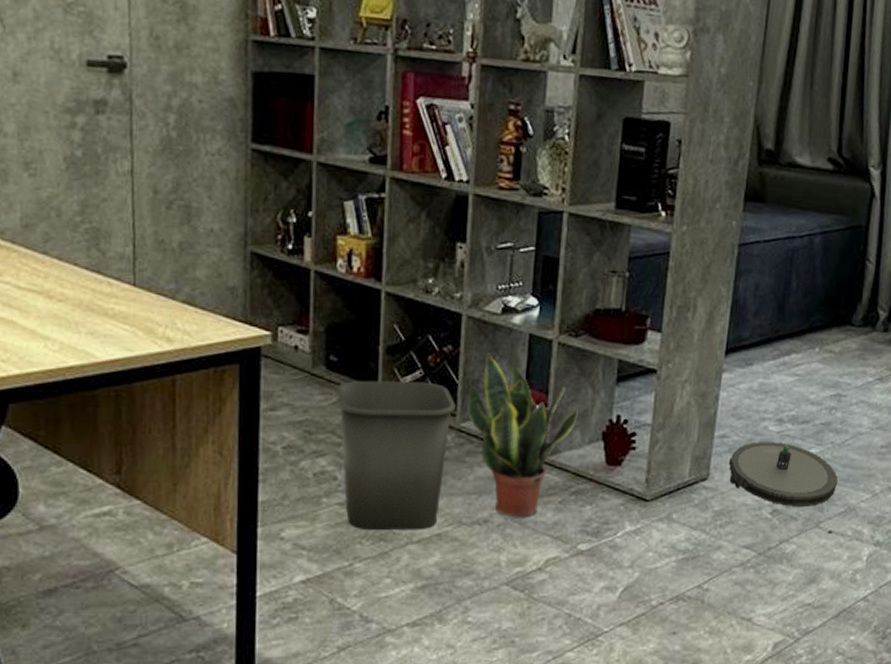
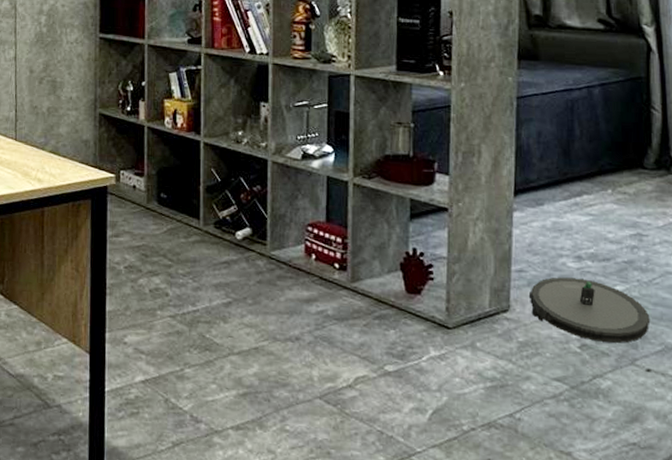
waste bin: present [335,380,456,530] -> none [166,214,266,343]
potted plant: present [467,353,578,517] -> none [276,192,376,337]

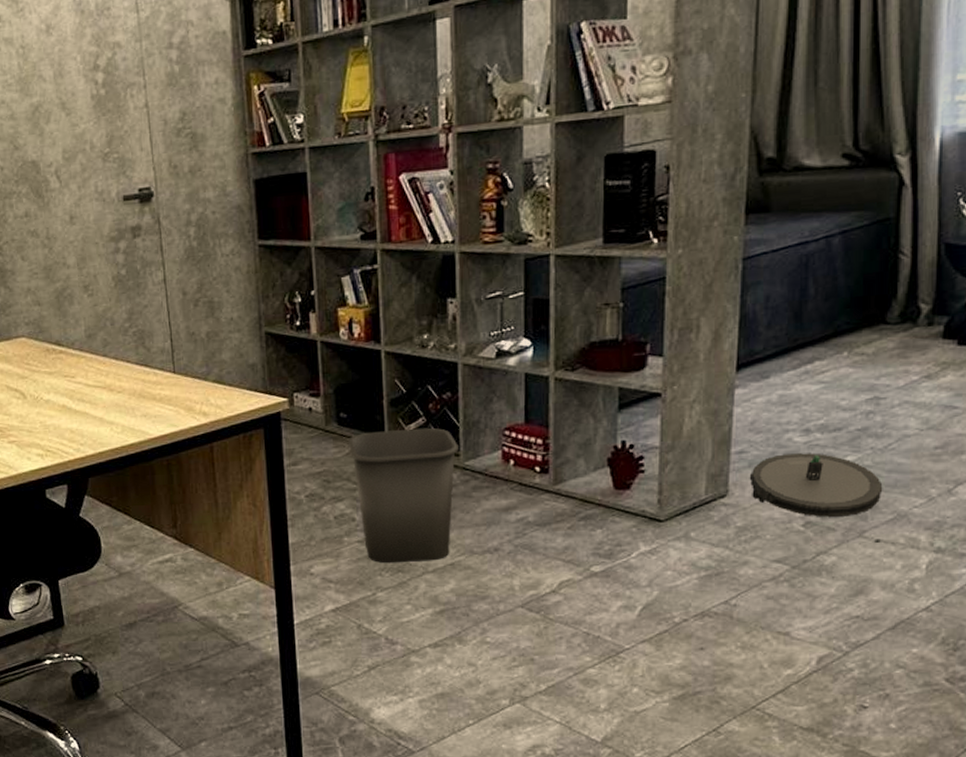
waste bin: none [166,214,266,343] -> present [347,427,459,563]

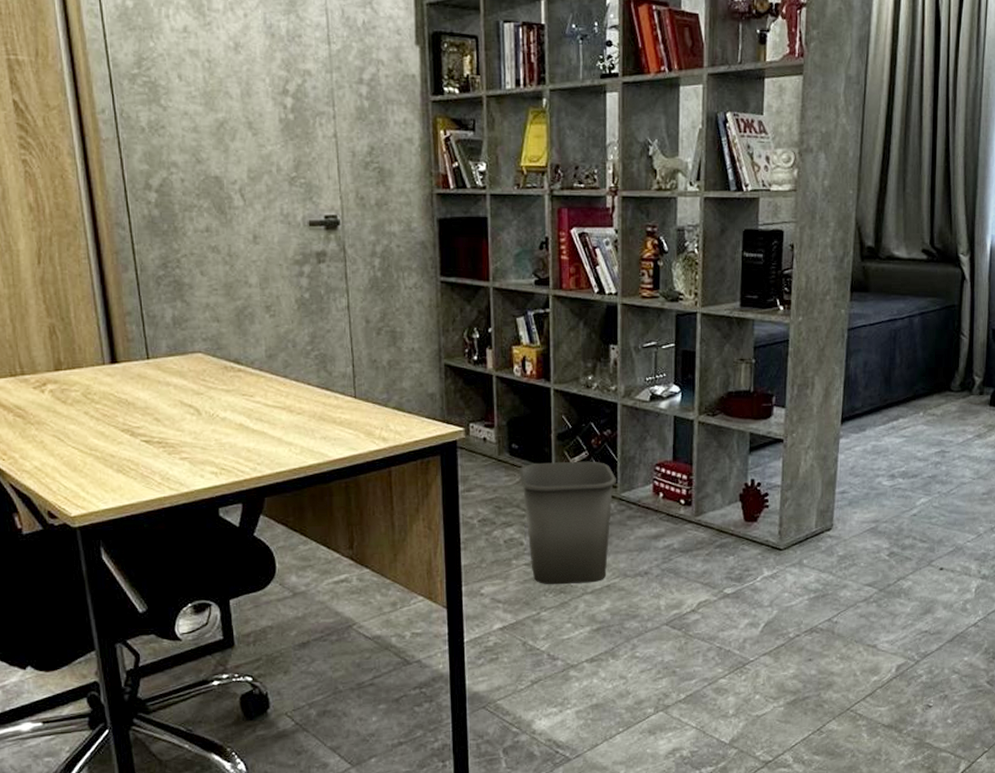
robot vacuum: present [749,453,883,517] -> none [849,495,946,548]

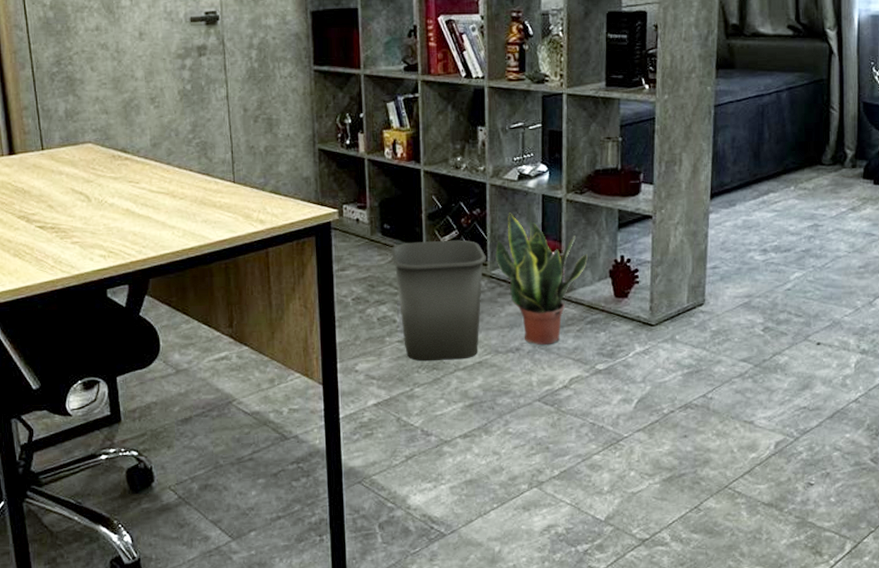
potted plant: none [626,434,718,568] -> present [495,213,588,345]

